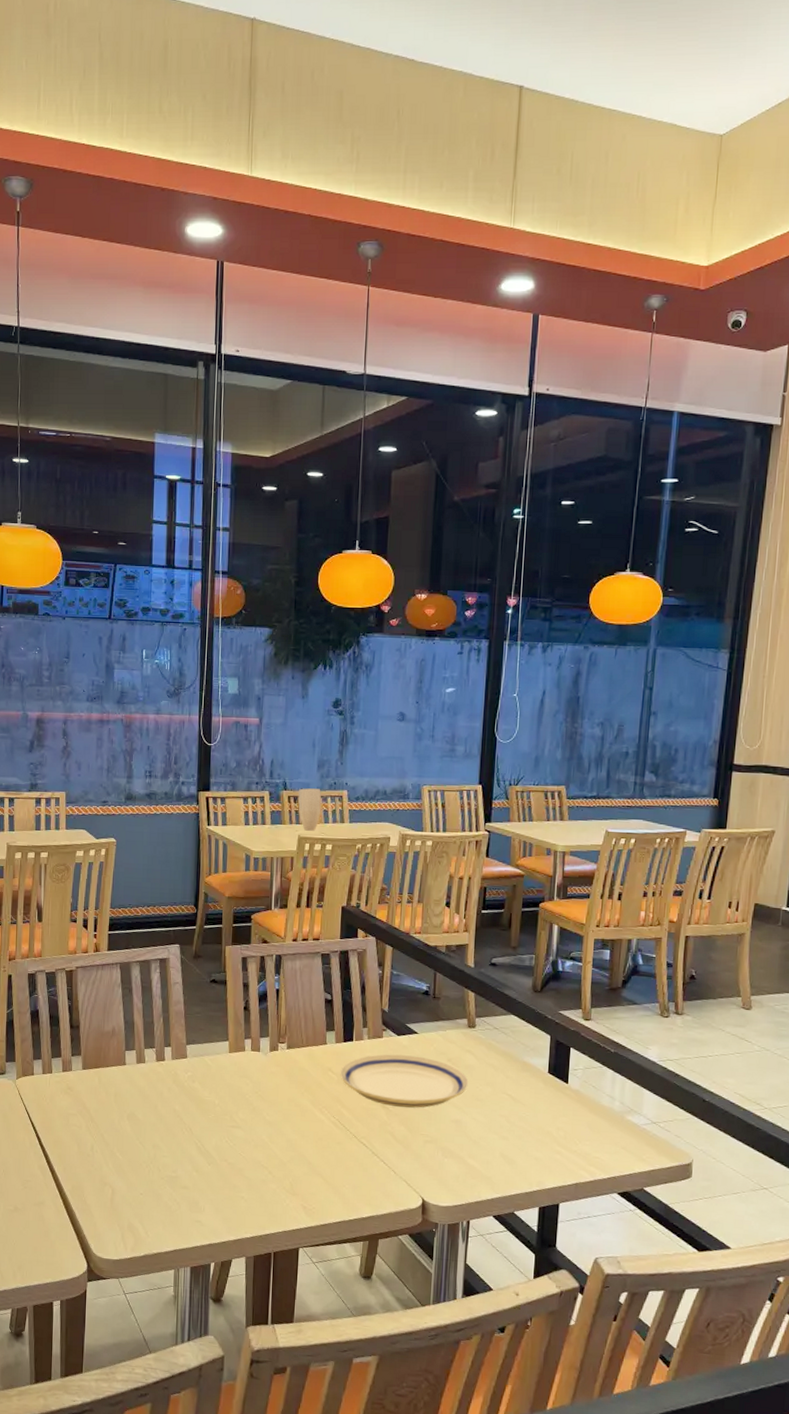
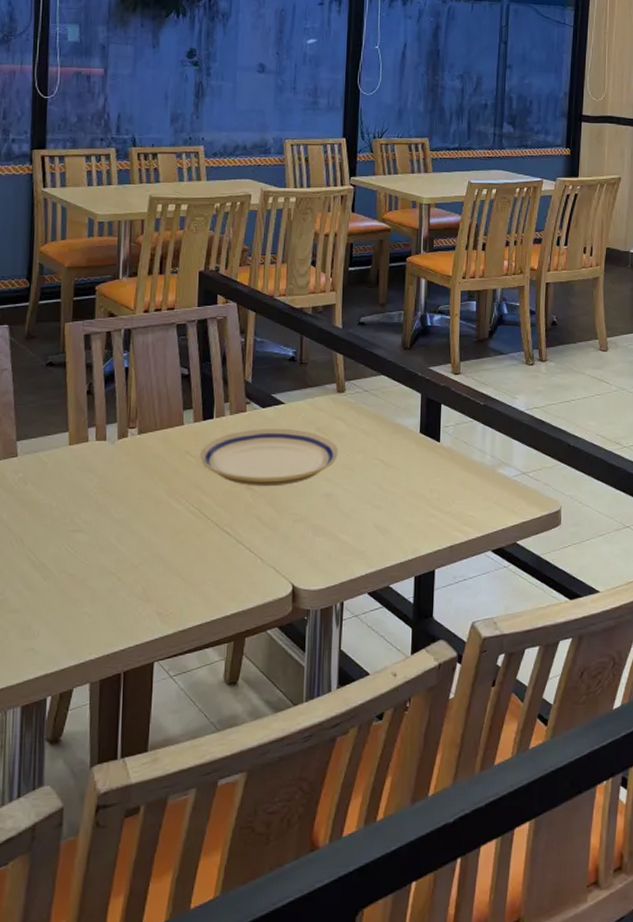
cup: present [298,788,322,831] -> none [149,144,176,190]

